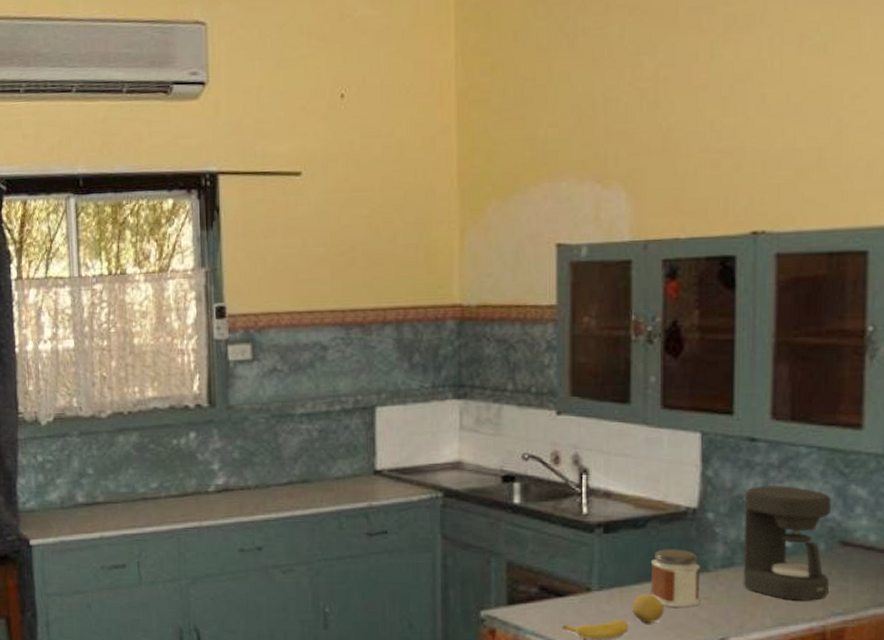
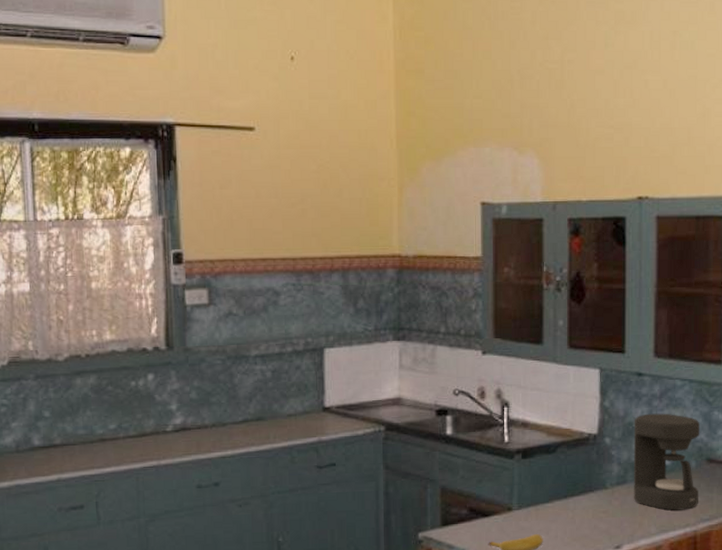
fruit: present [632,594,664,624] -> none [545,511,571,537]
jar: present [650,549,701,607] -> none [560,470,601,521]

